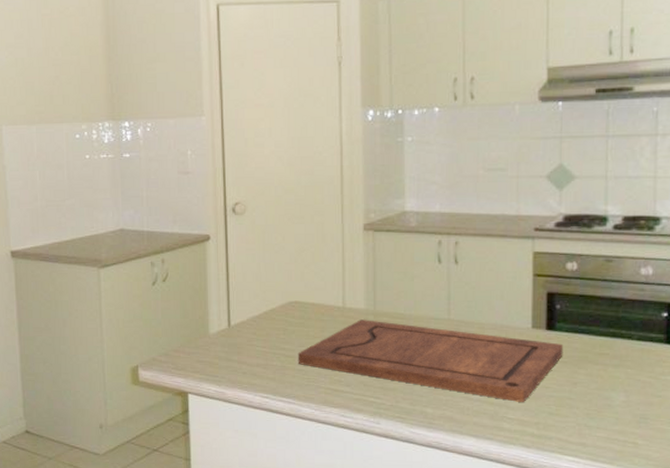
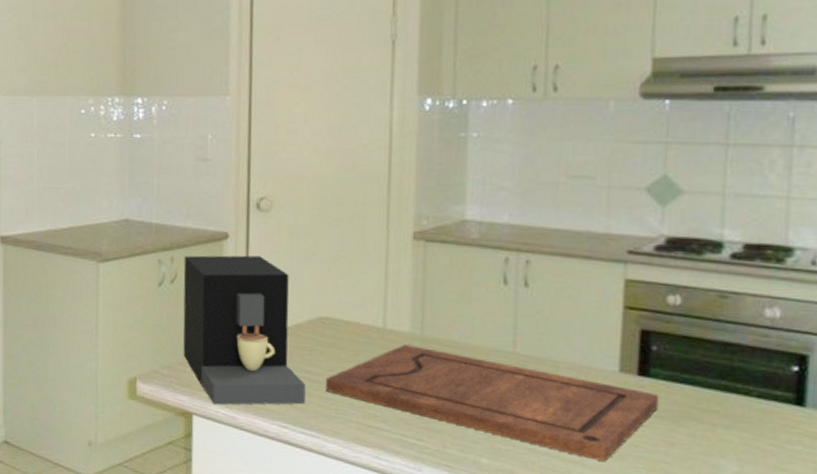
coffee maker: none [173,253,282,384] -> present [183,255,306,405]

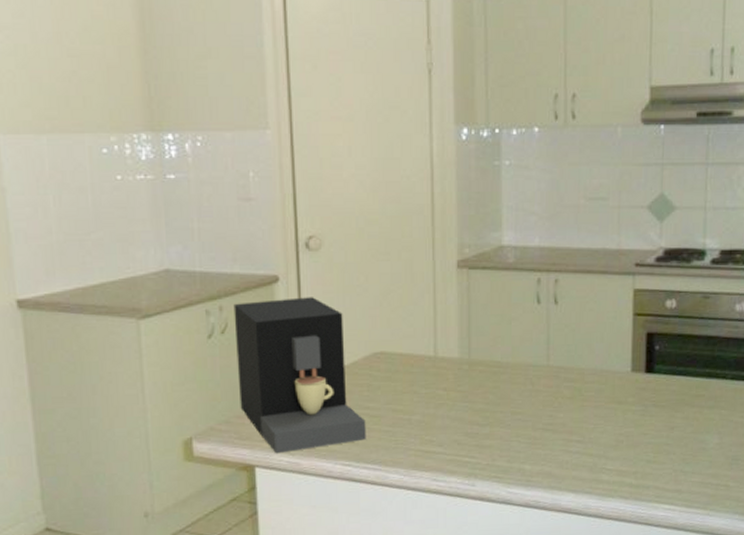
cutting board: present [325,344,660,461] -> none [384,370,662,452]

